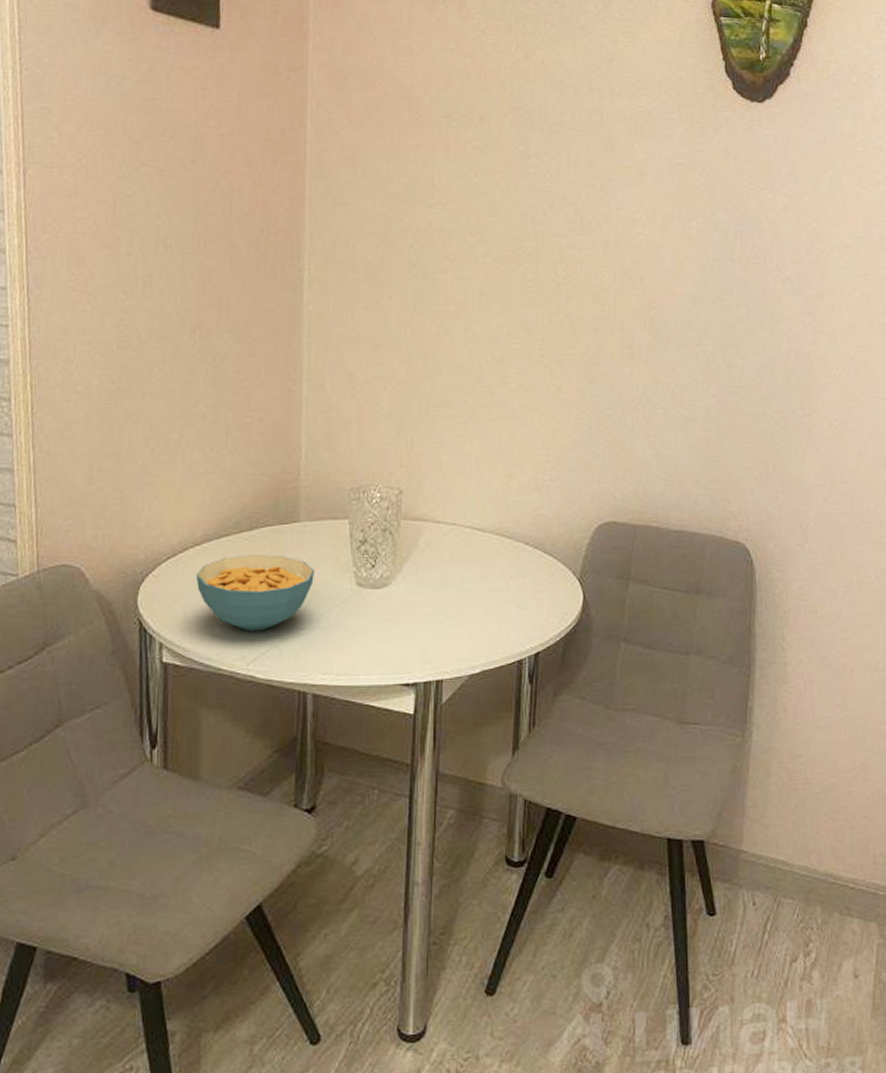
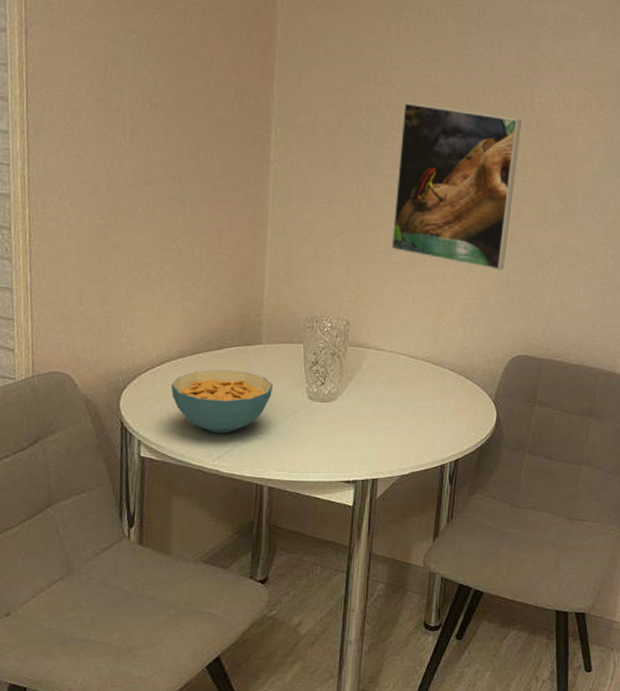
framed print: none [447,225,597,420] -> present [390,101,521,271]

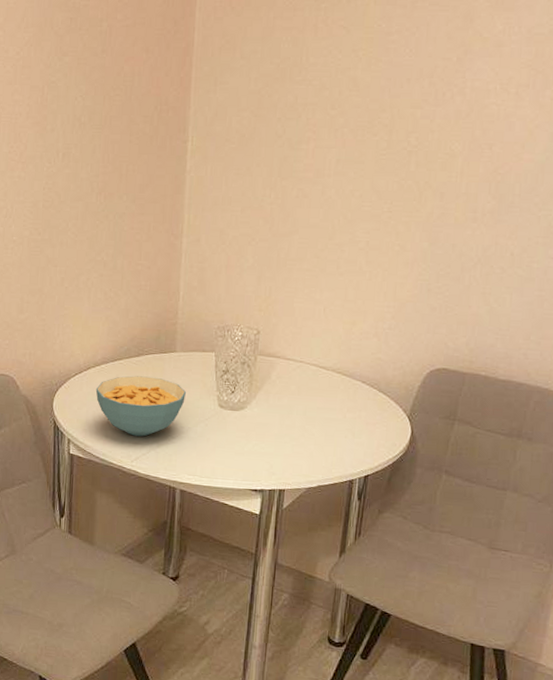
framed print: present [390,101,521,271] -> none [302,99,450,277]

